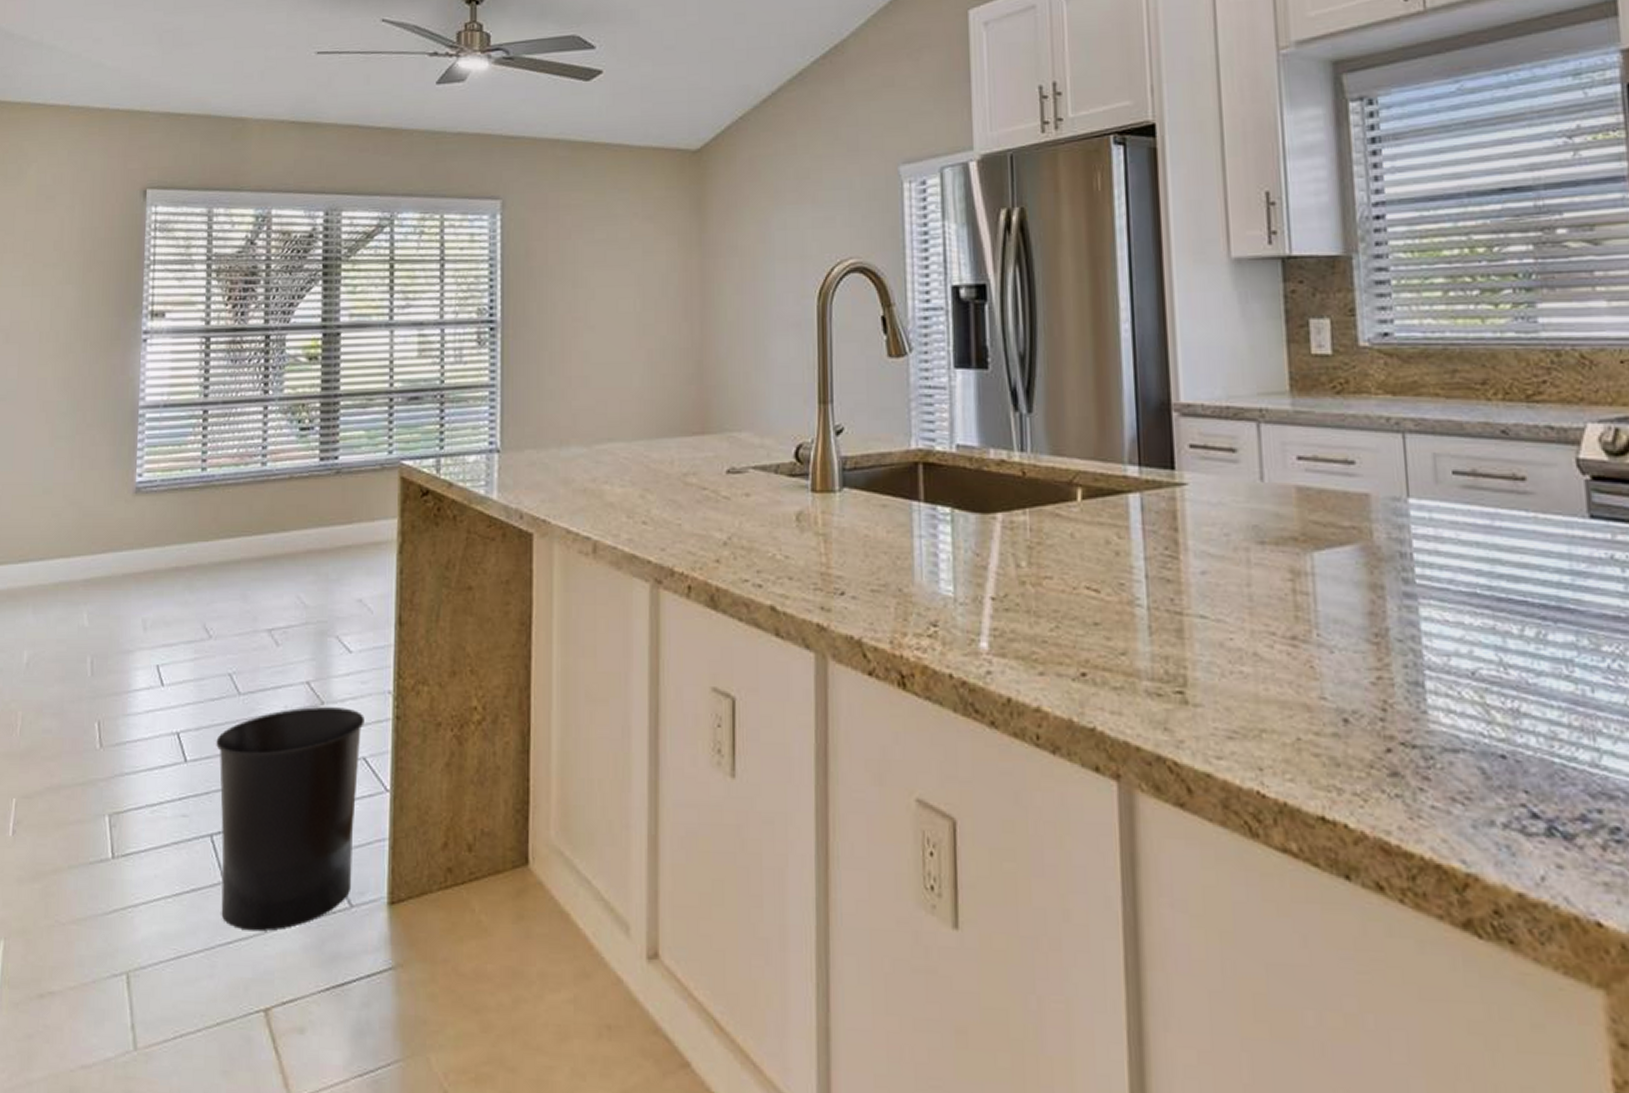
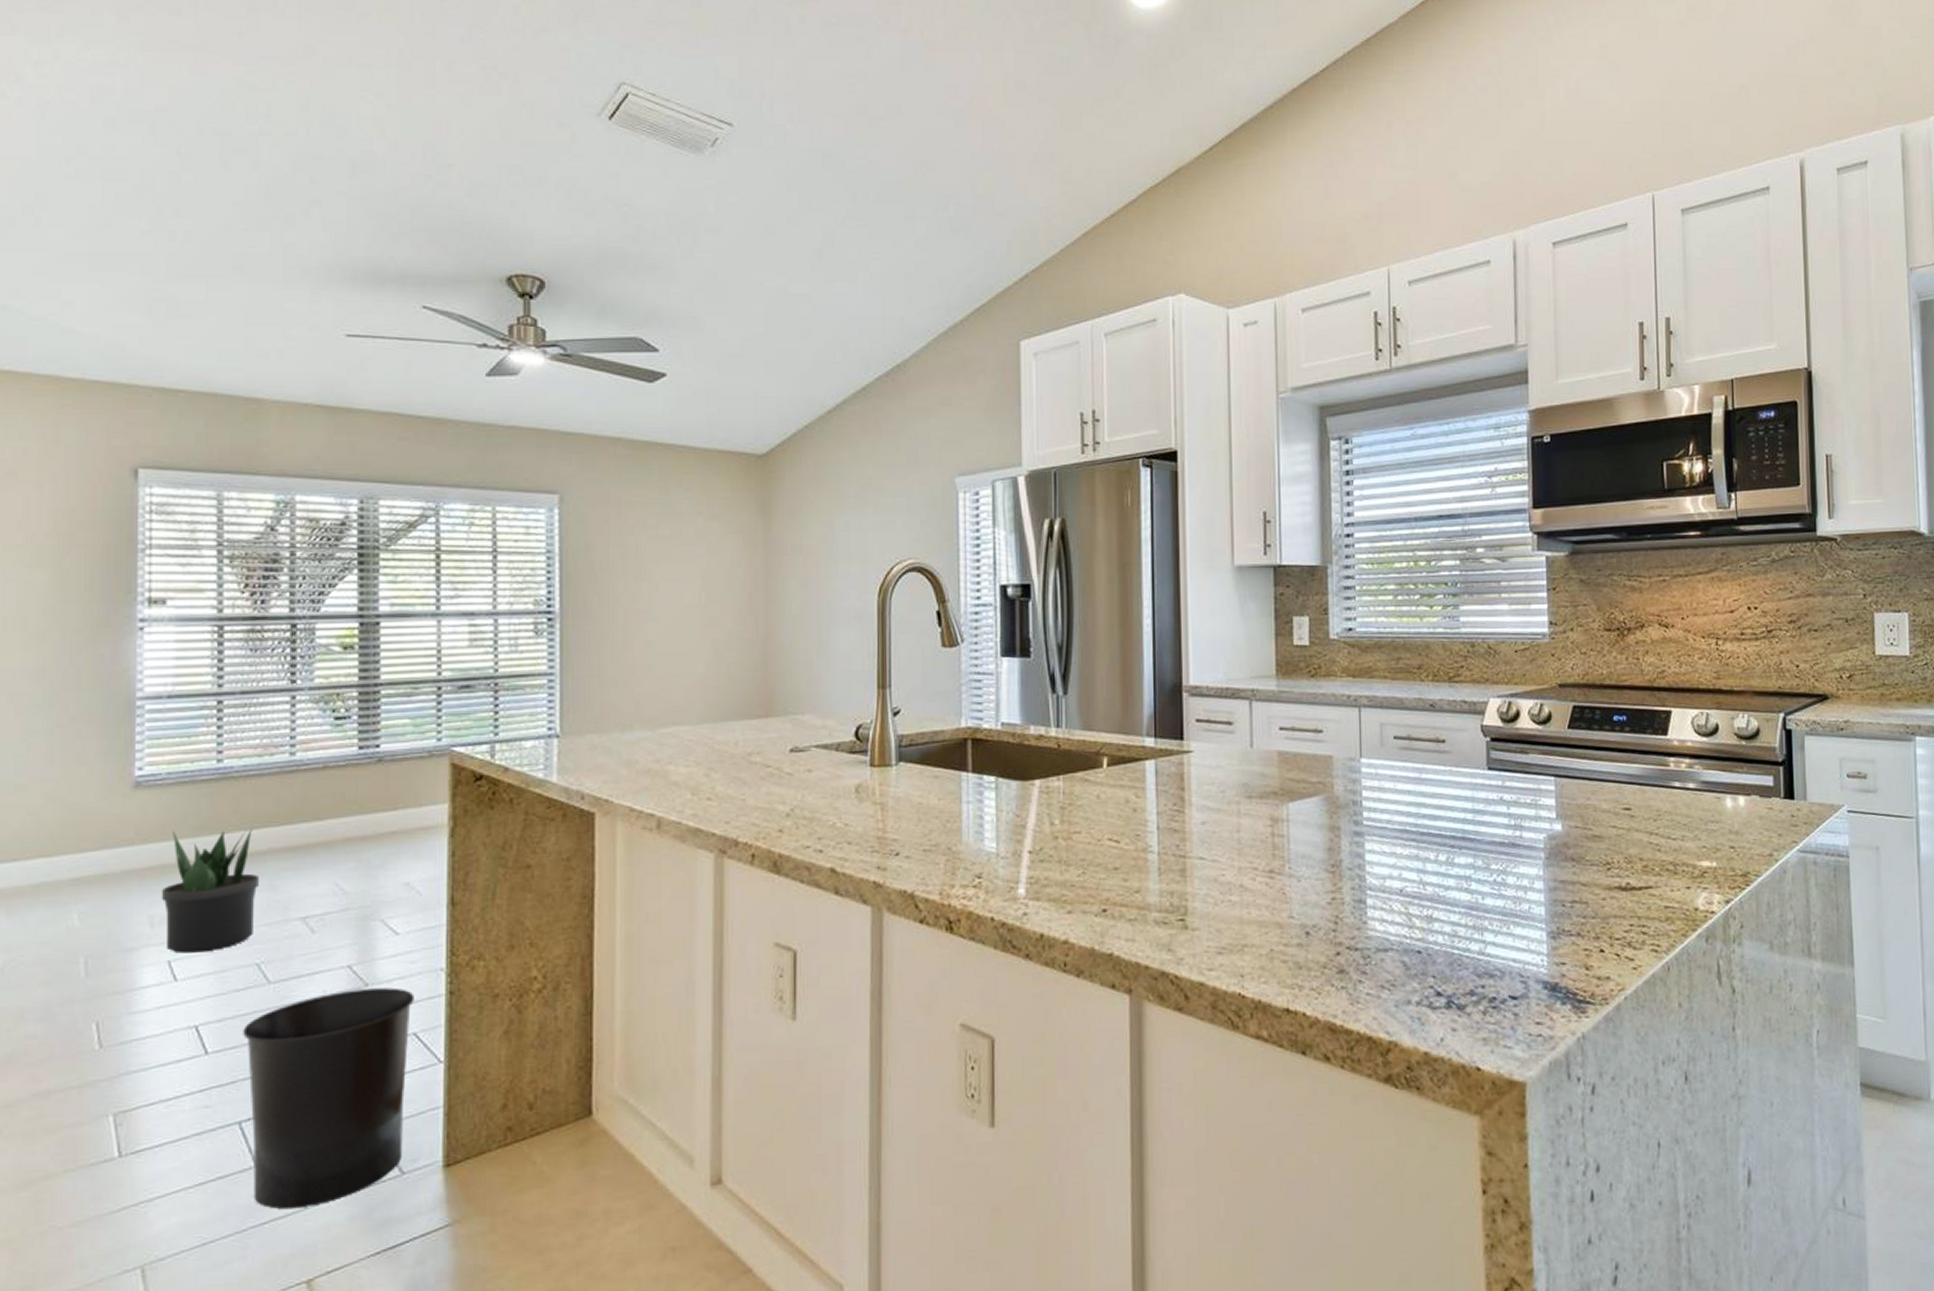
planter: none [153,537,233,659] -> present [161,828,259,954]

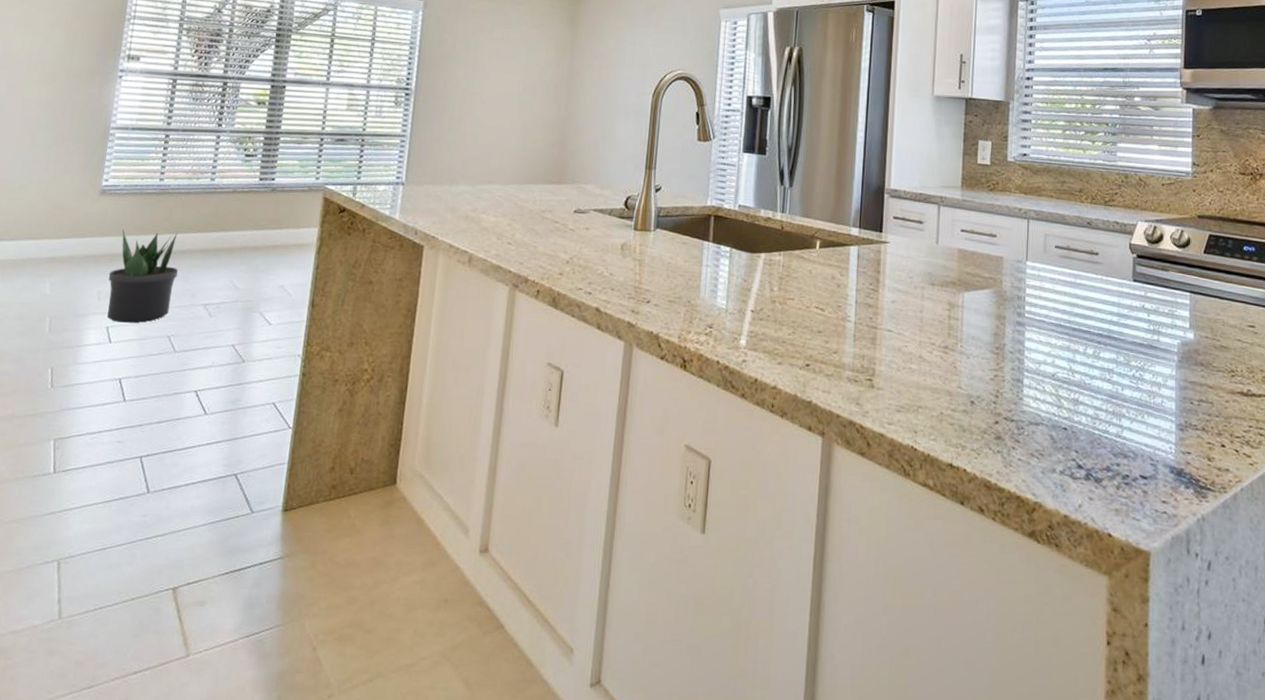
waste bin: present [243,987,414,1210] -> none [143,364,277,530]

